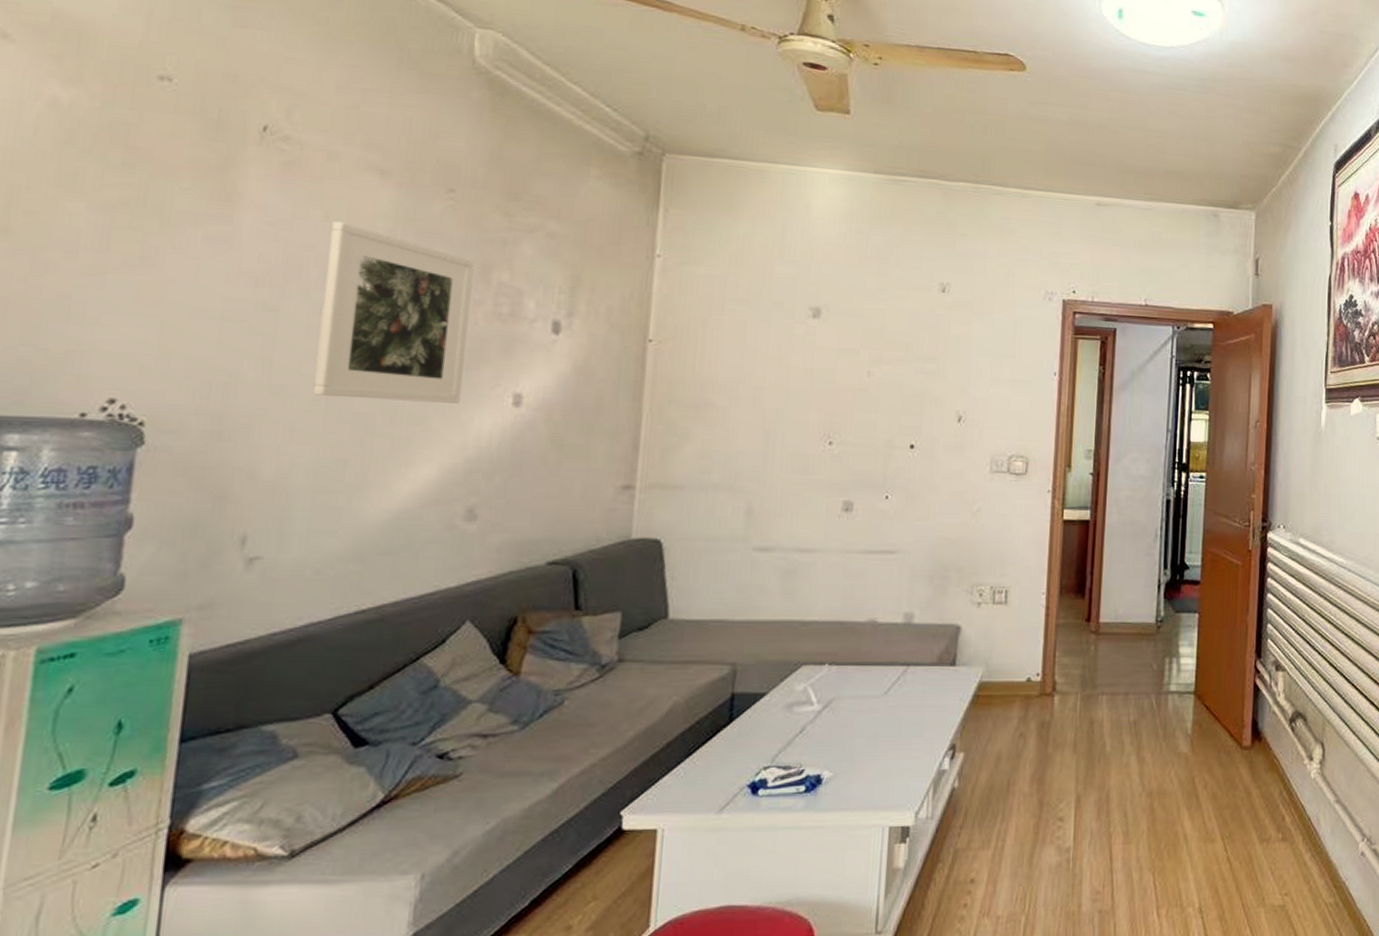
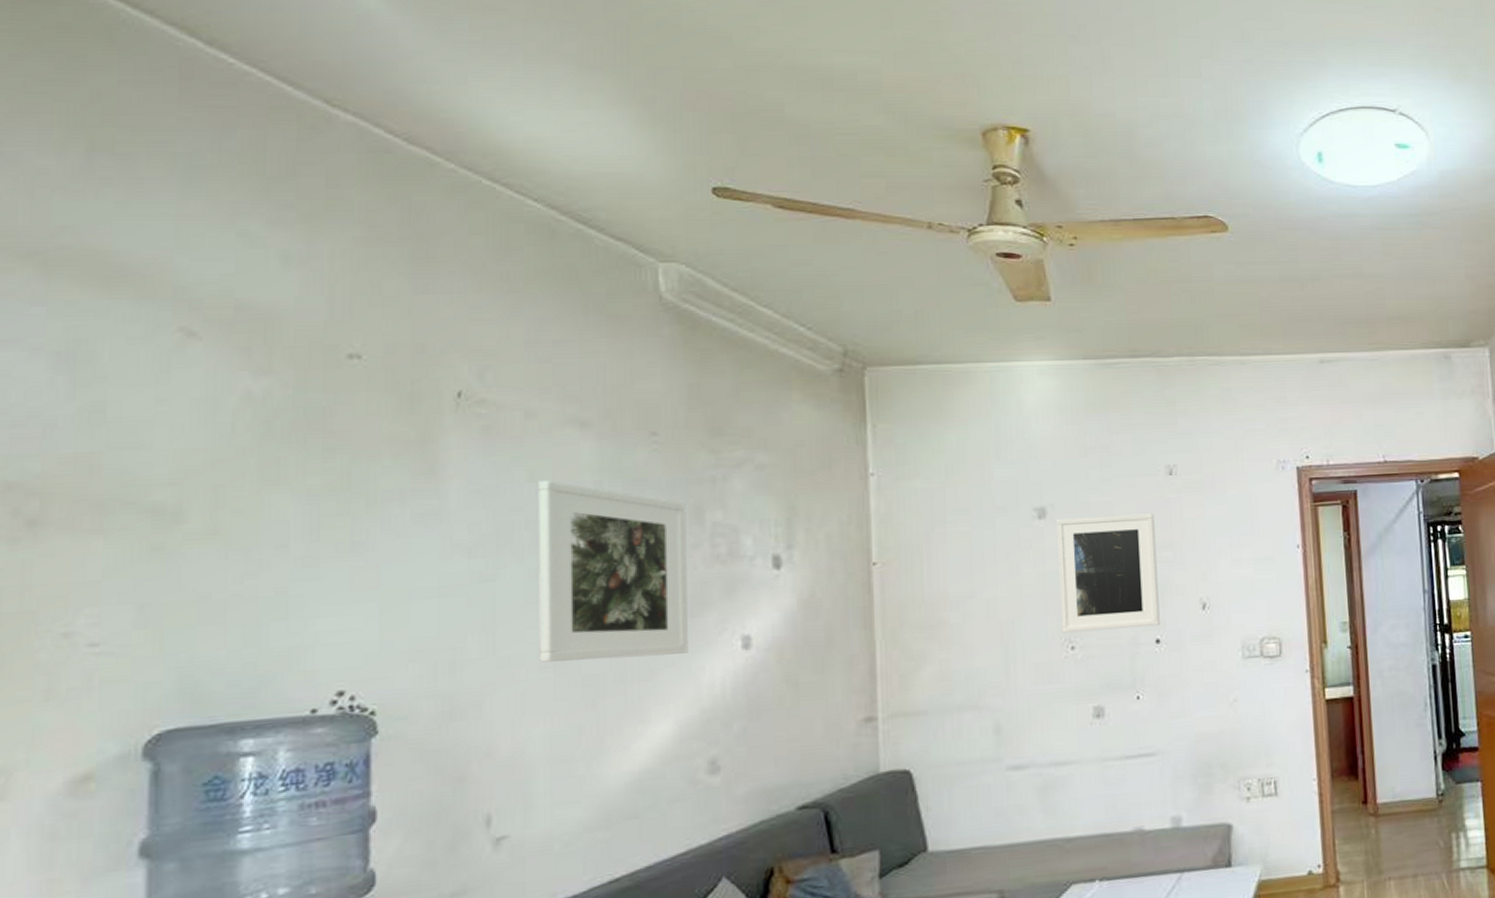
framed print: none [822,320,923,433] -> present [1057,513,1160,633]

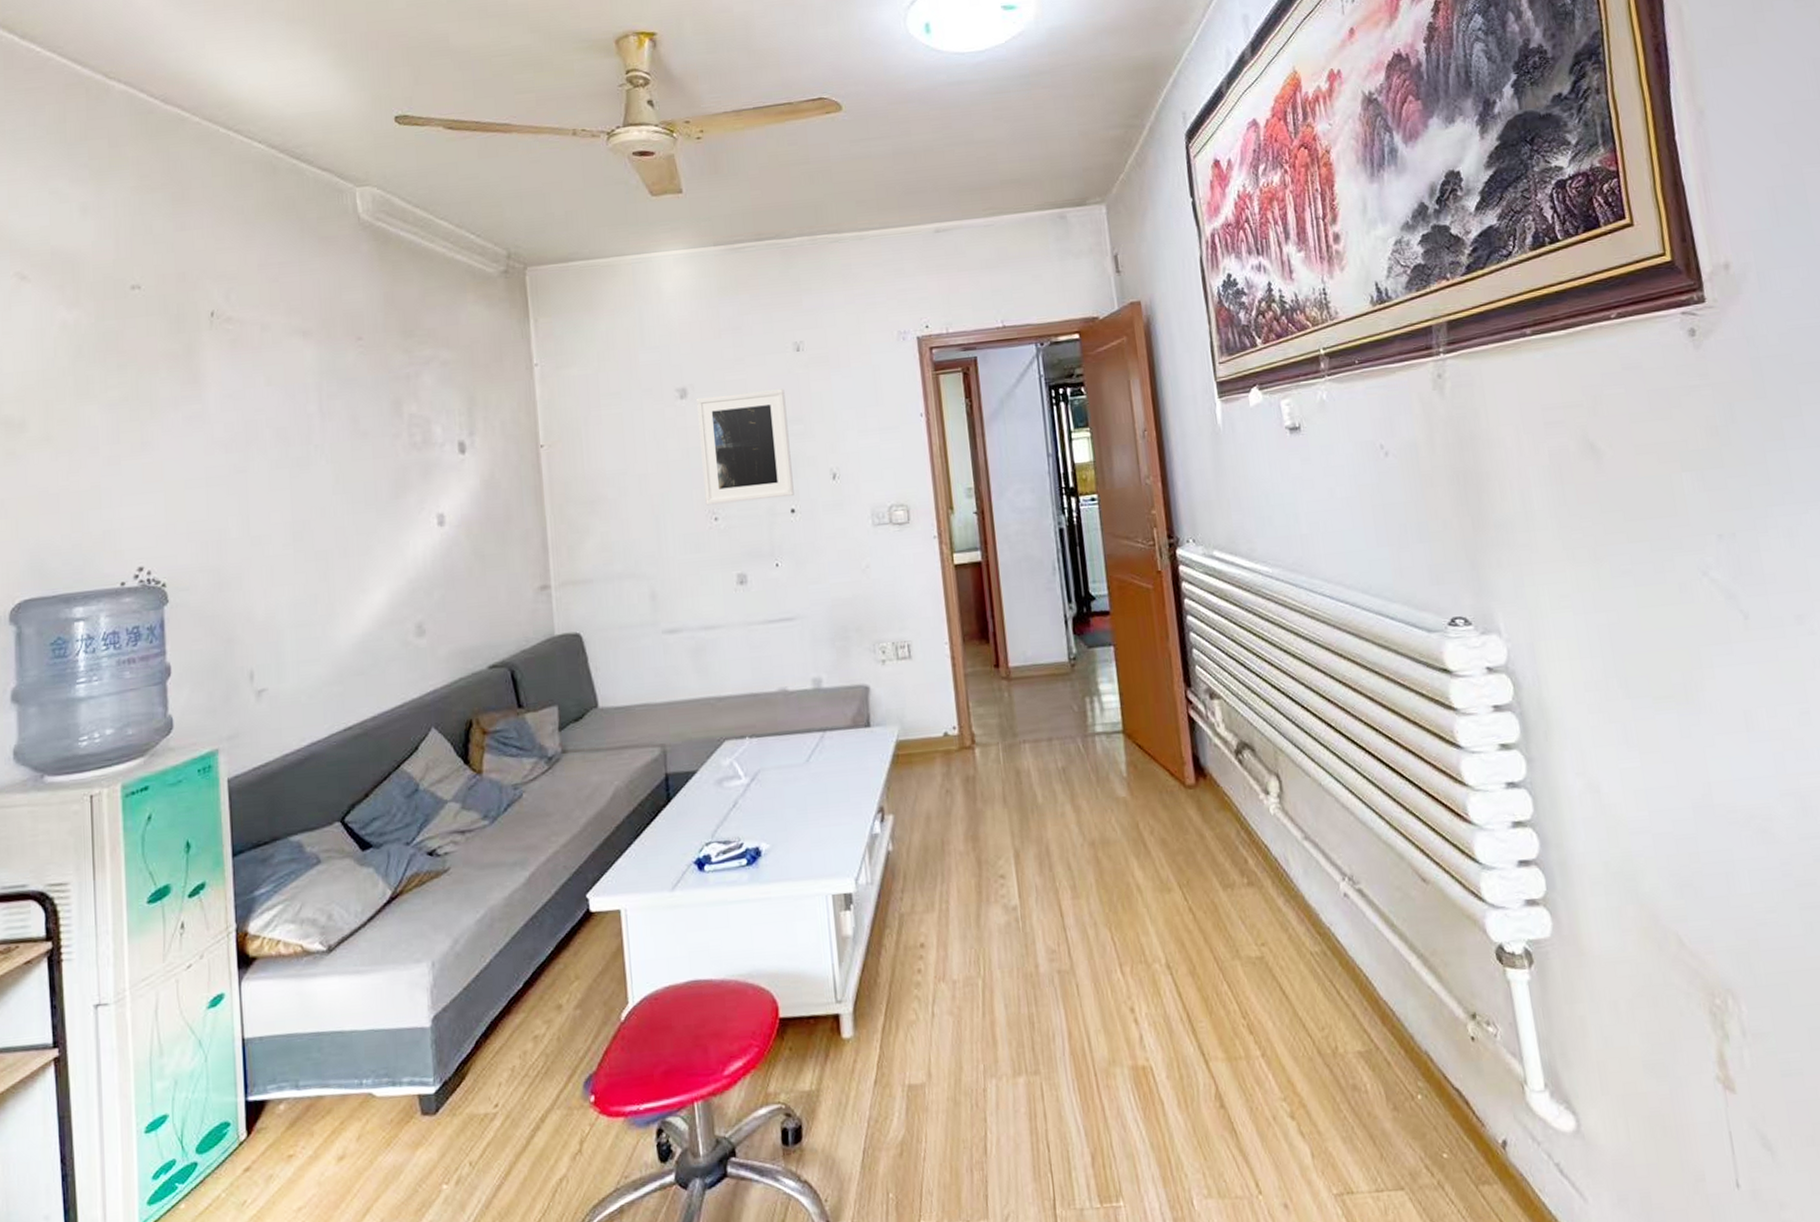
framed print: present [538,480,688,662] -> none [274,383,395,541]

